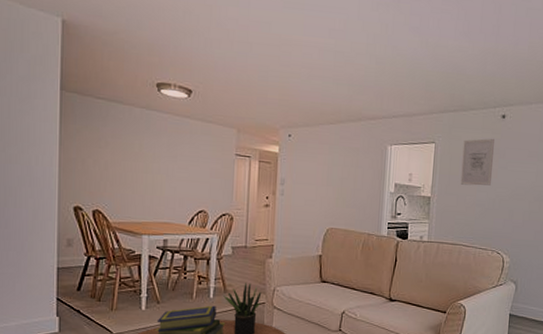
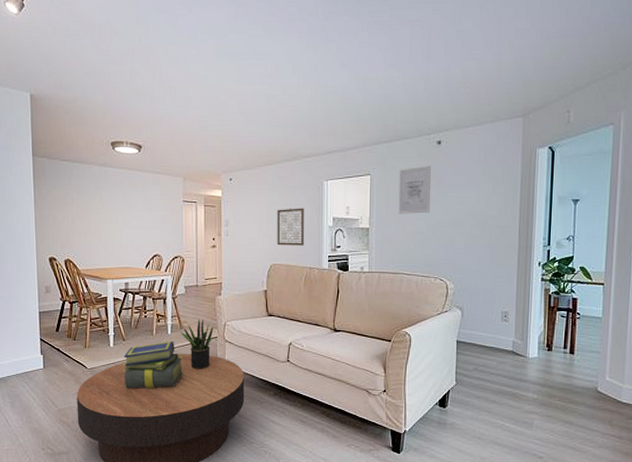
wall art: none [335,170,366,211] -> present [277,208,304,246]

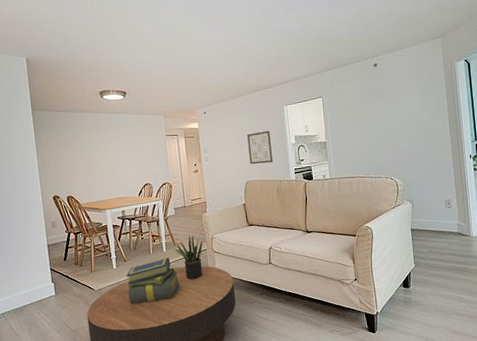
wall art: present [398,165,431,214] -> none [345,84,375,127]

